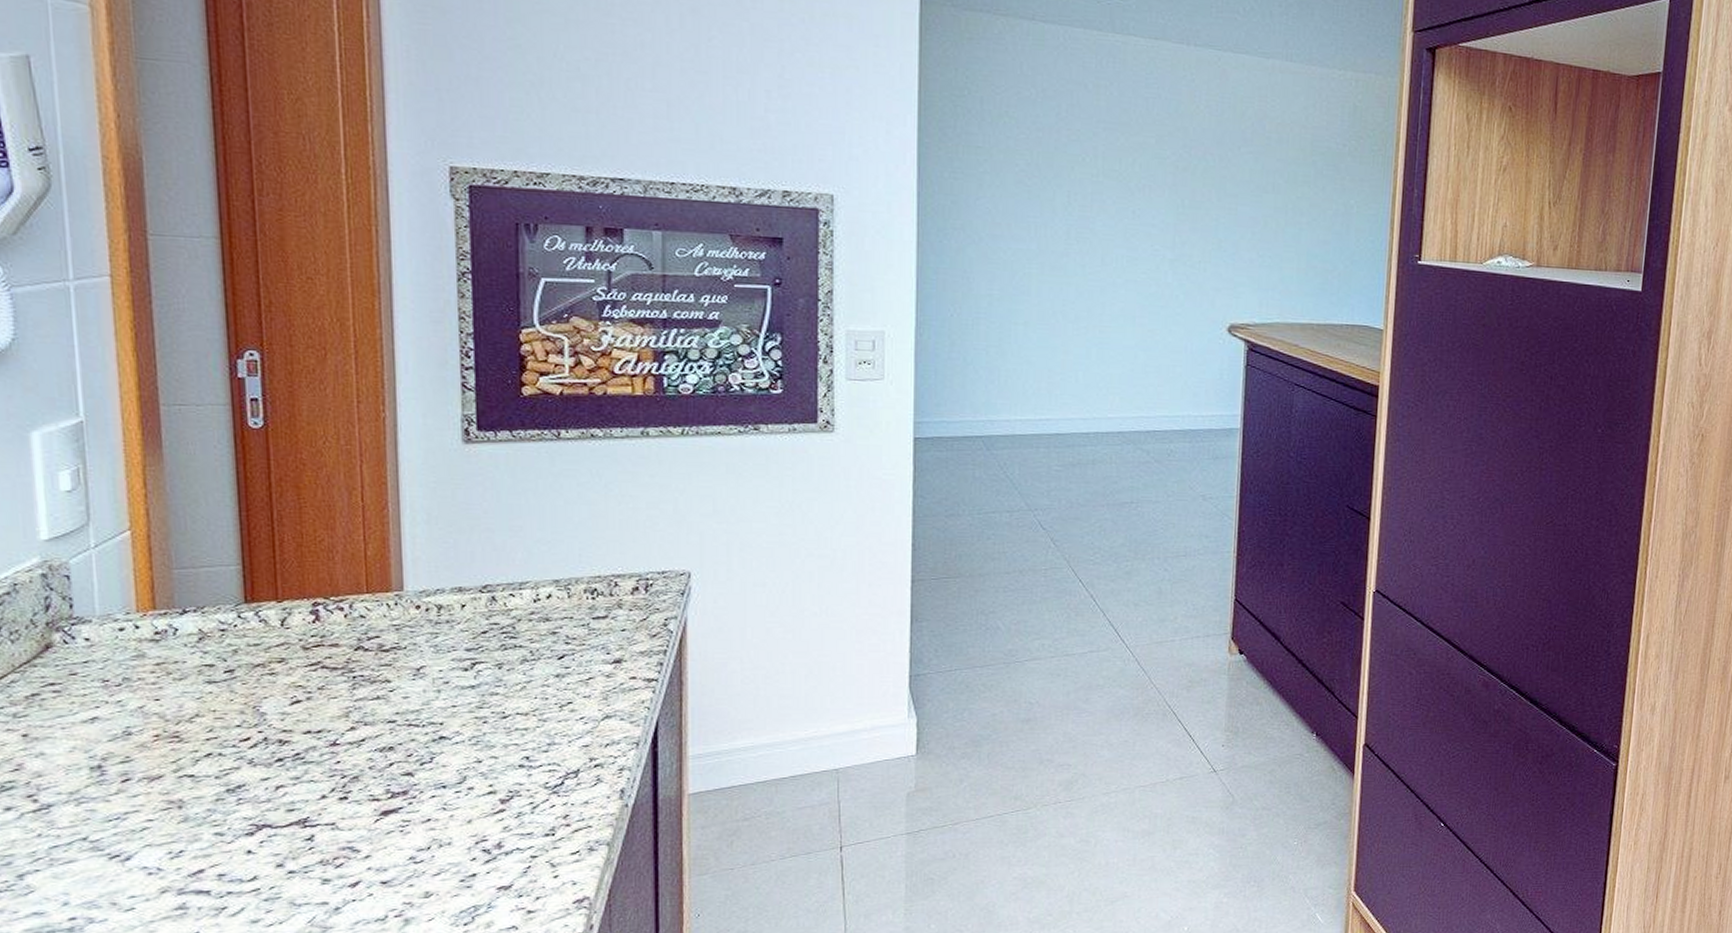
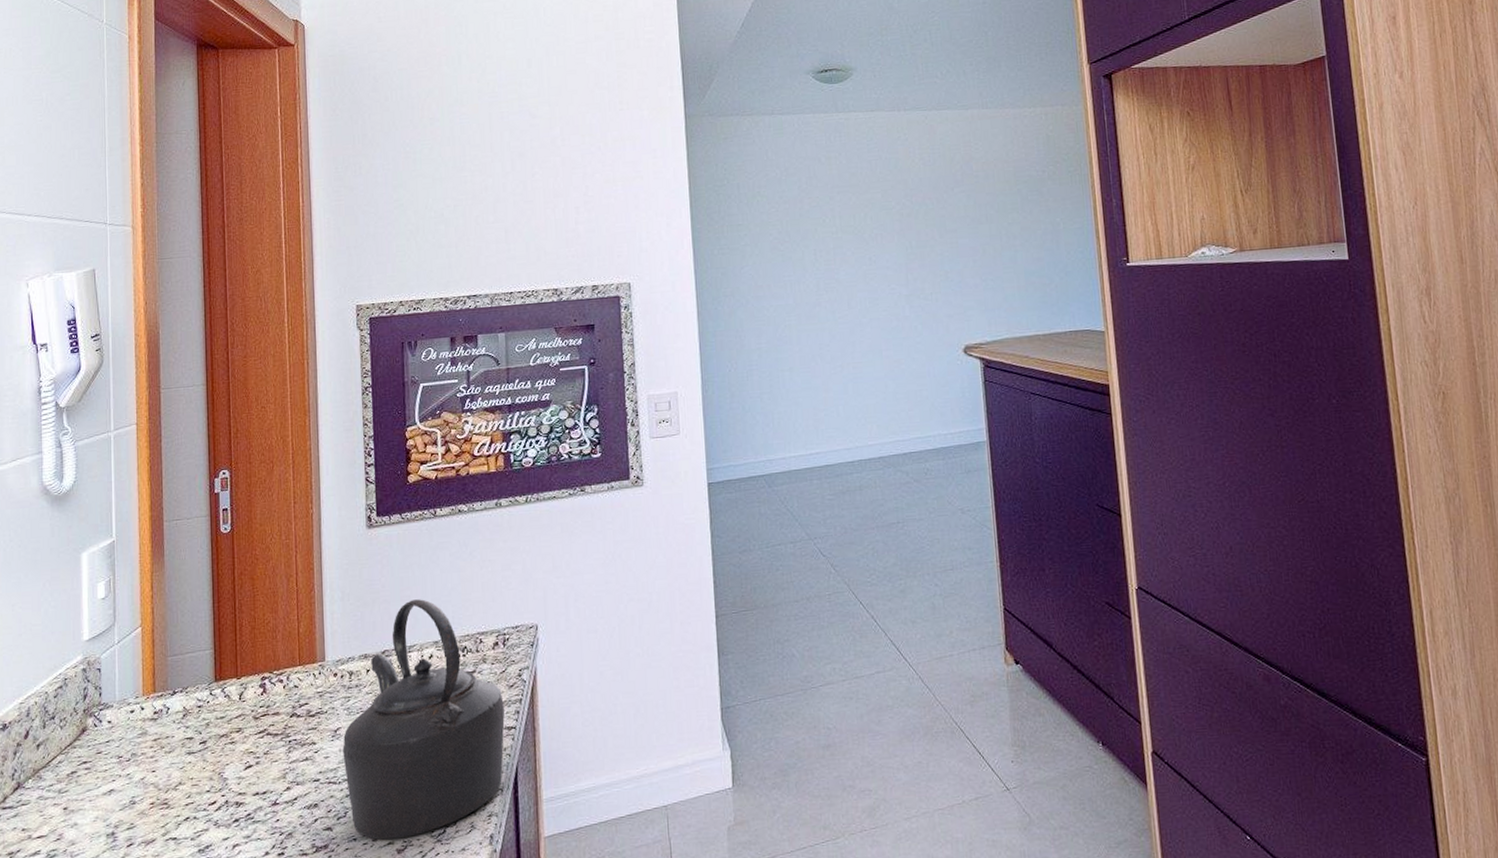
kettle: none [428,531,644,788] -> present [342,599,505,840]

